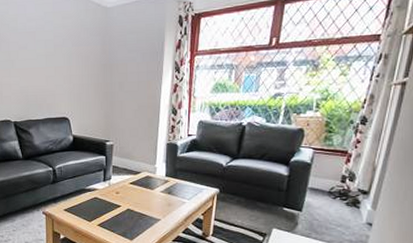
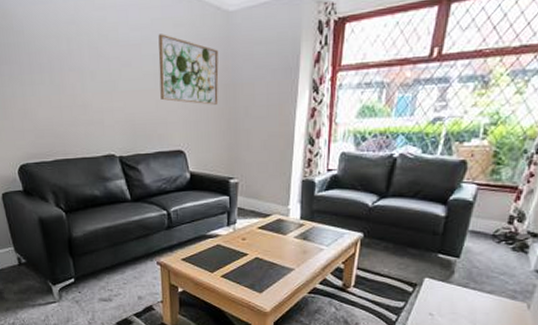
wall art: none [49,24,98,81] -> present [158,34,219,105]

